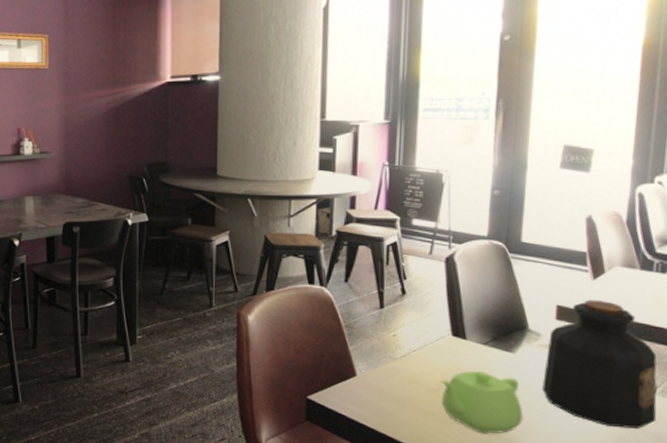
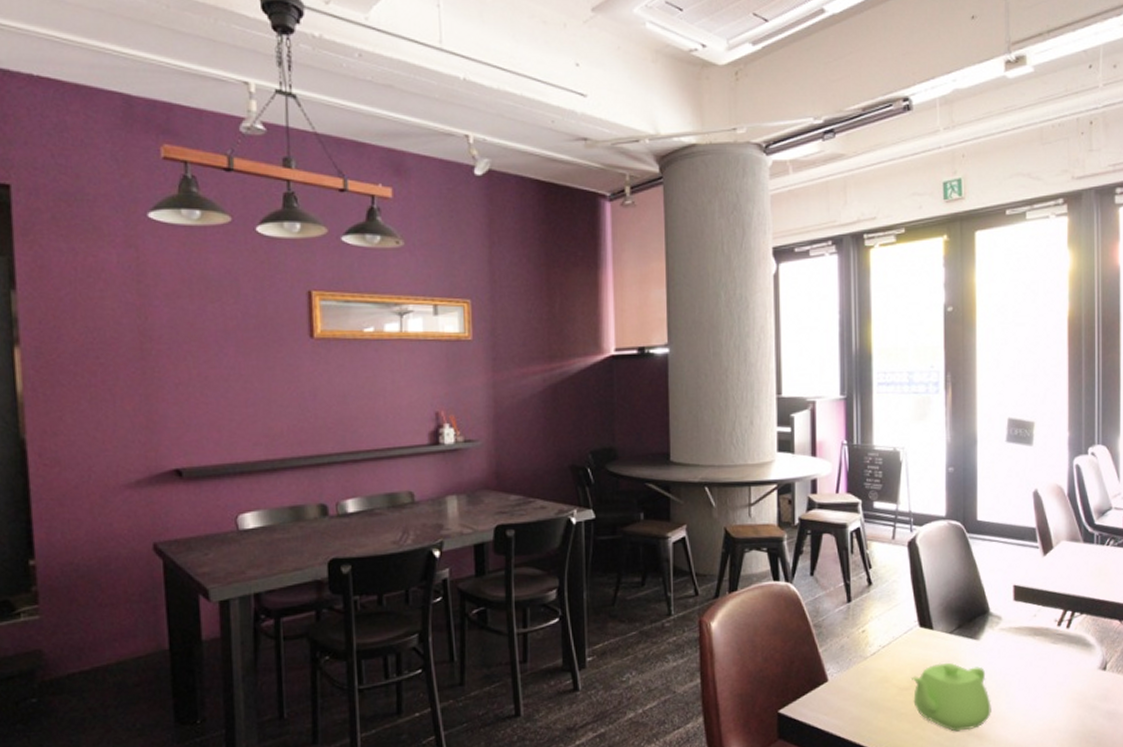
bottle: present [542,300,657,428] -> none [1007,576,1109,709]

